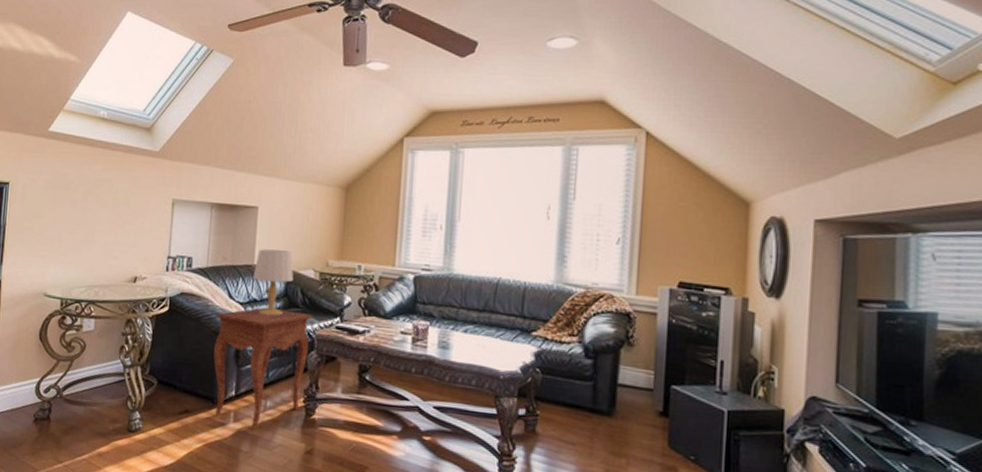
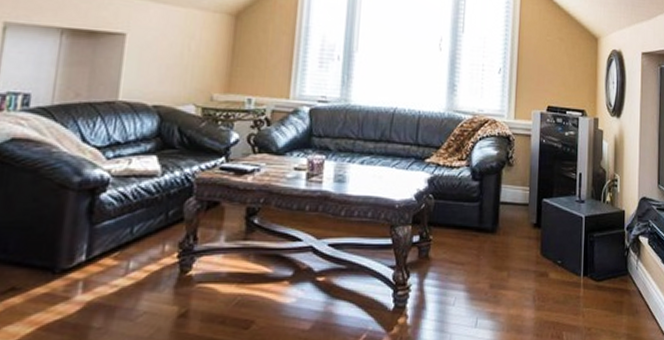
side table: present [213,307,313,429] -> none [56,150,193,298]
table lamp: present [252,249,294,316] -> none [115,82,170,160]

